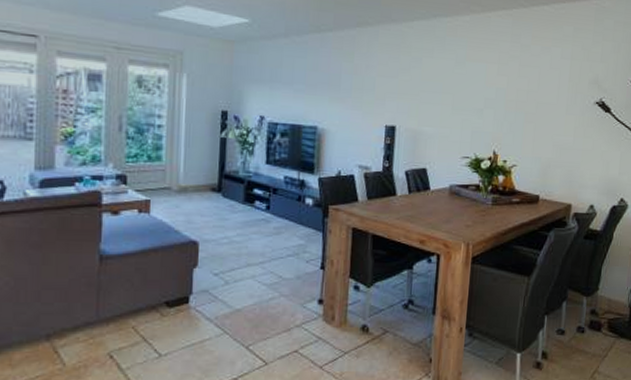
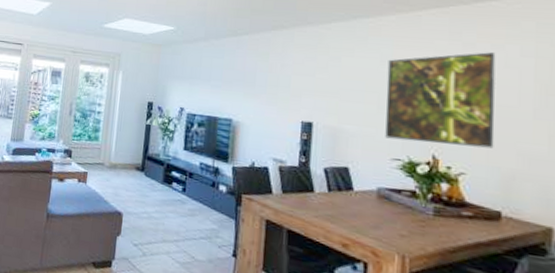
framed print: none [457,54,544,142] -> present [385,52,496,149]

